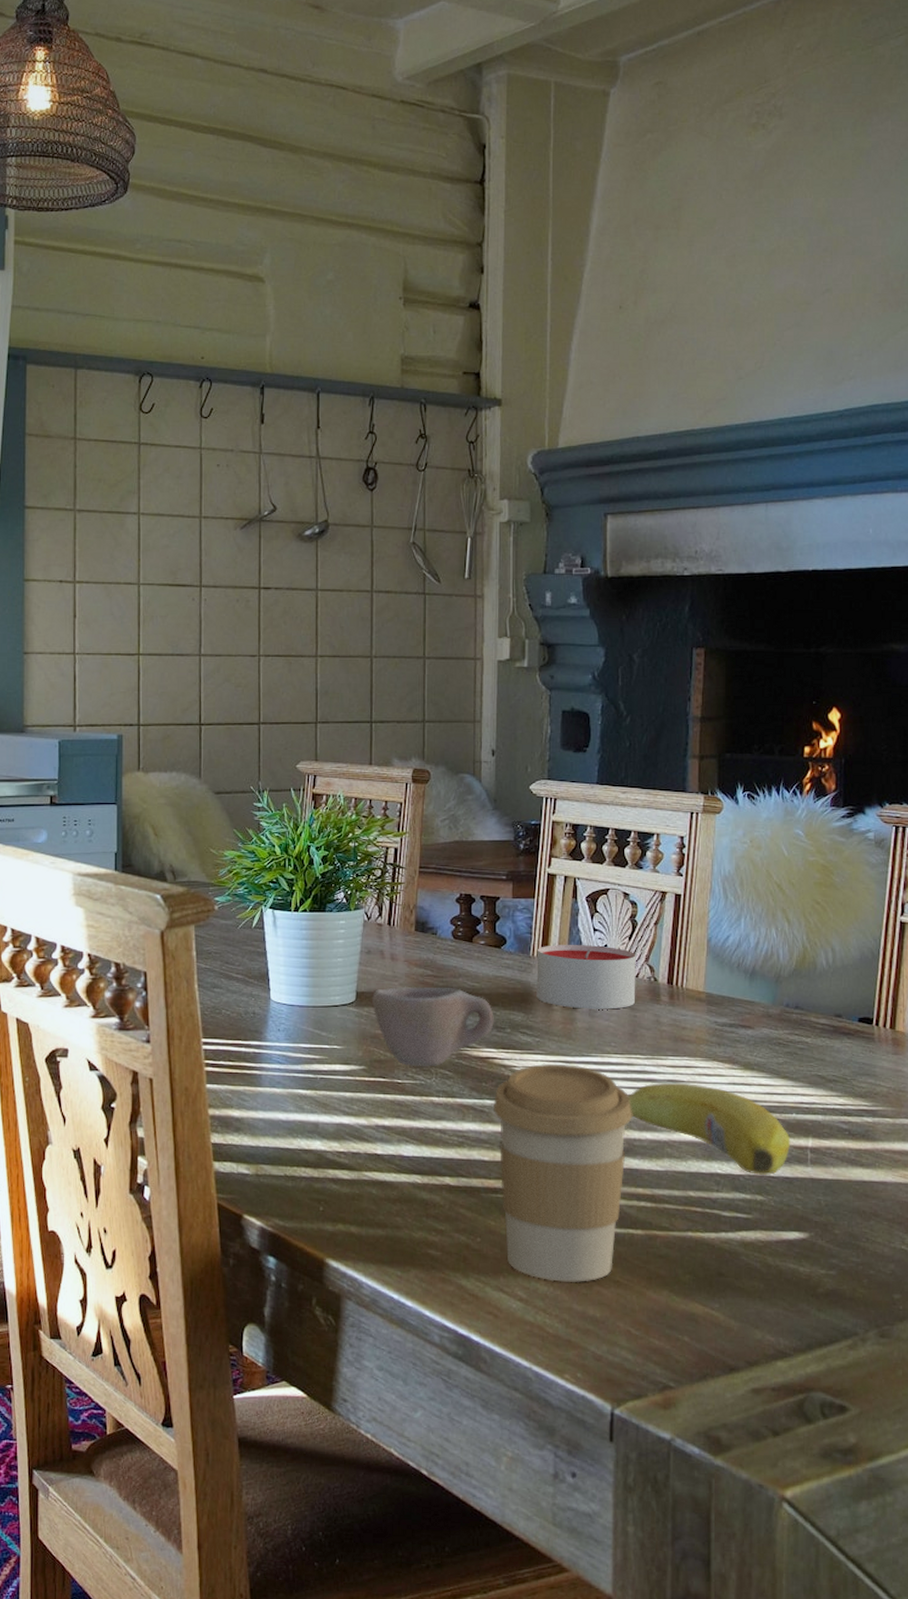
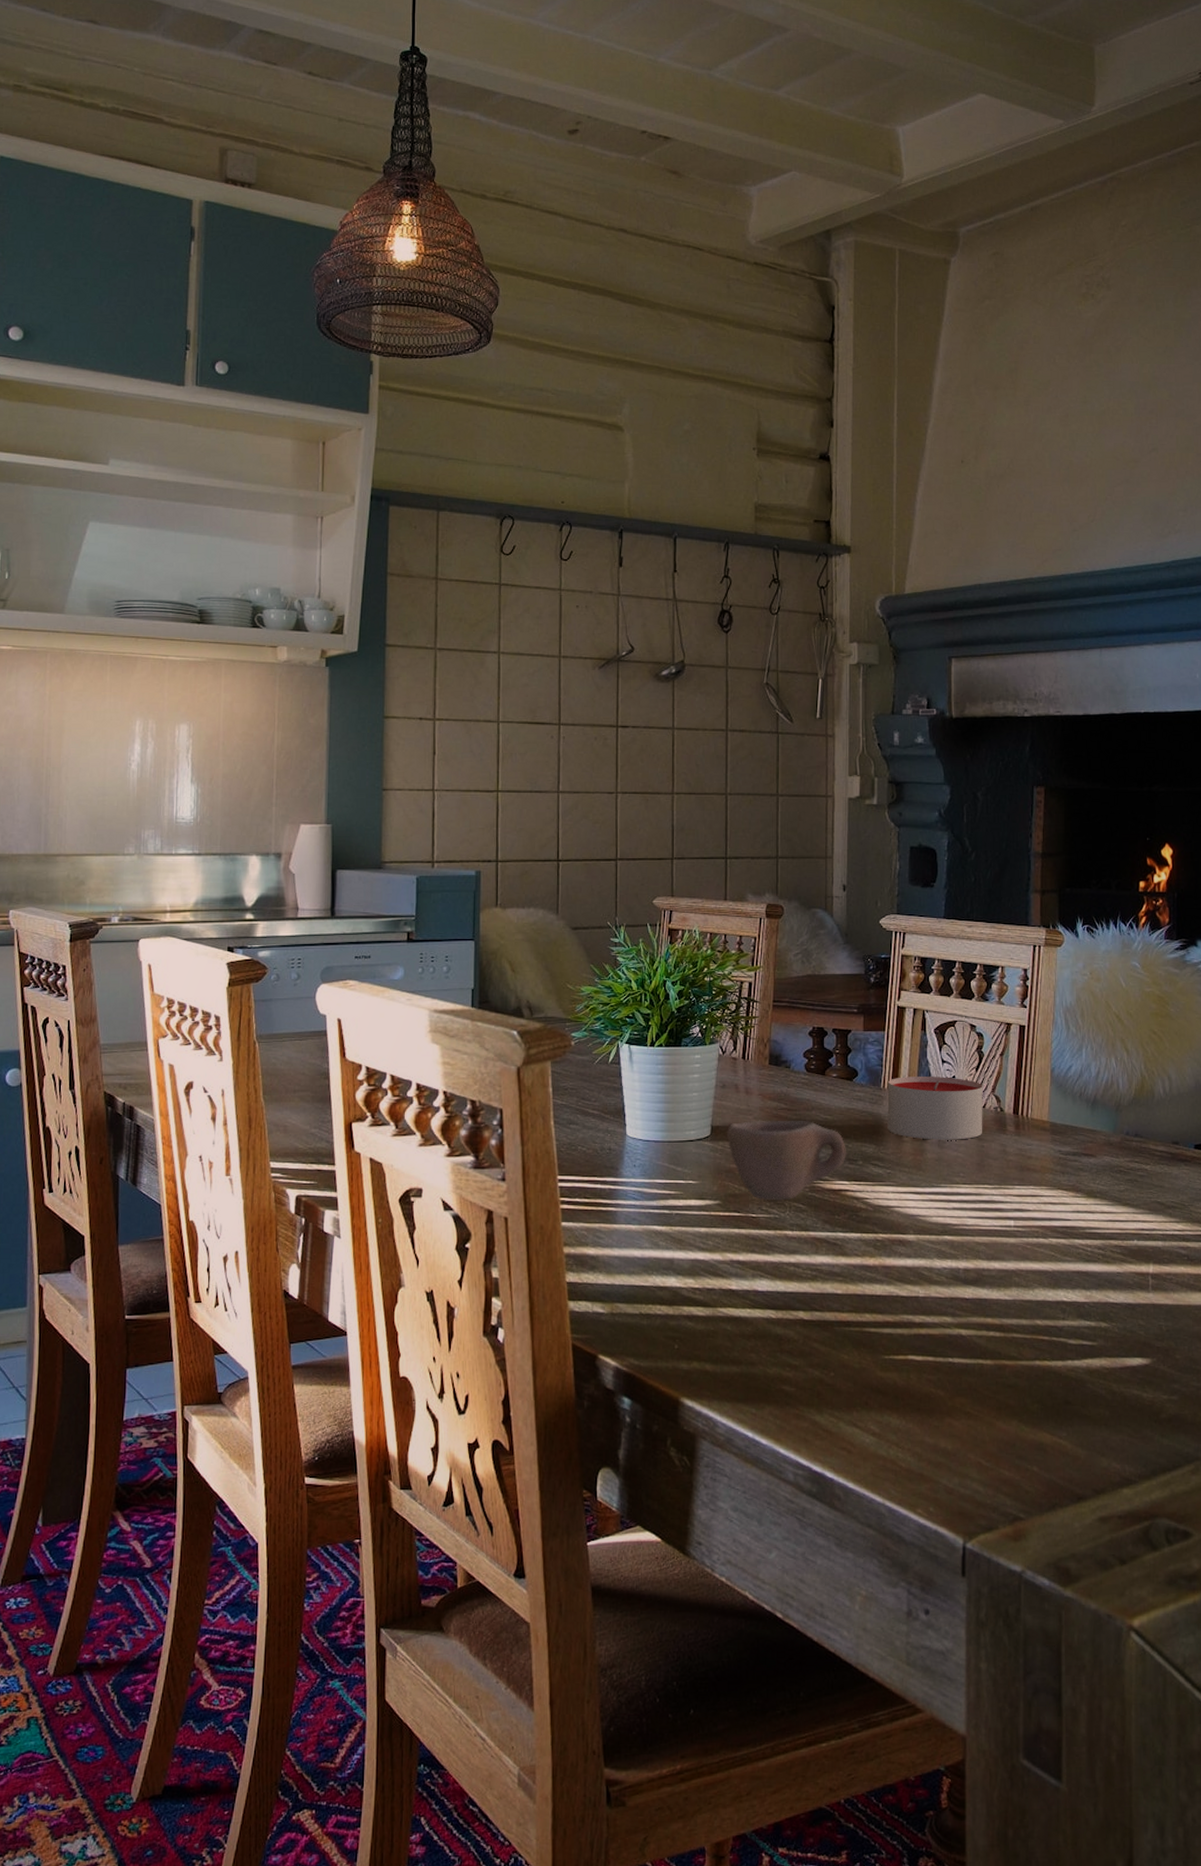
coffee cup: present [492,1063,632,1282] -> none [845,1194,981,1415]
fruit: present [627,1082,791,1175] -> none [976,1211,1133,1302]

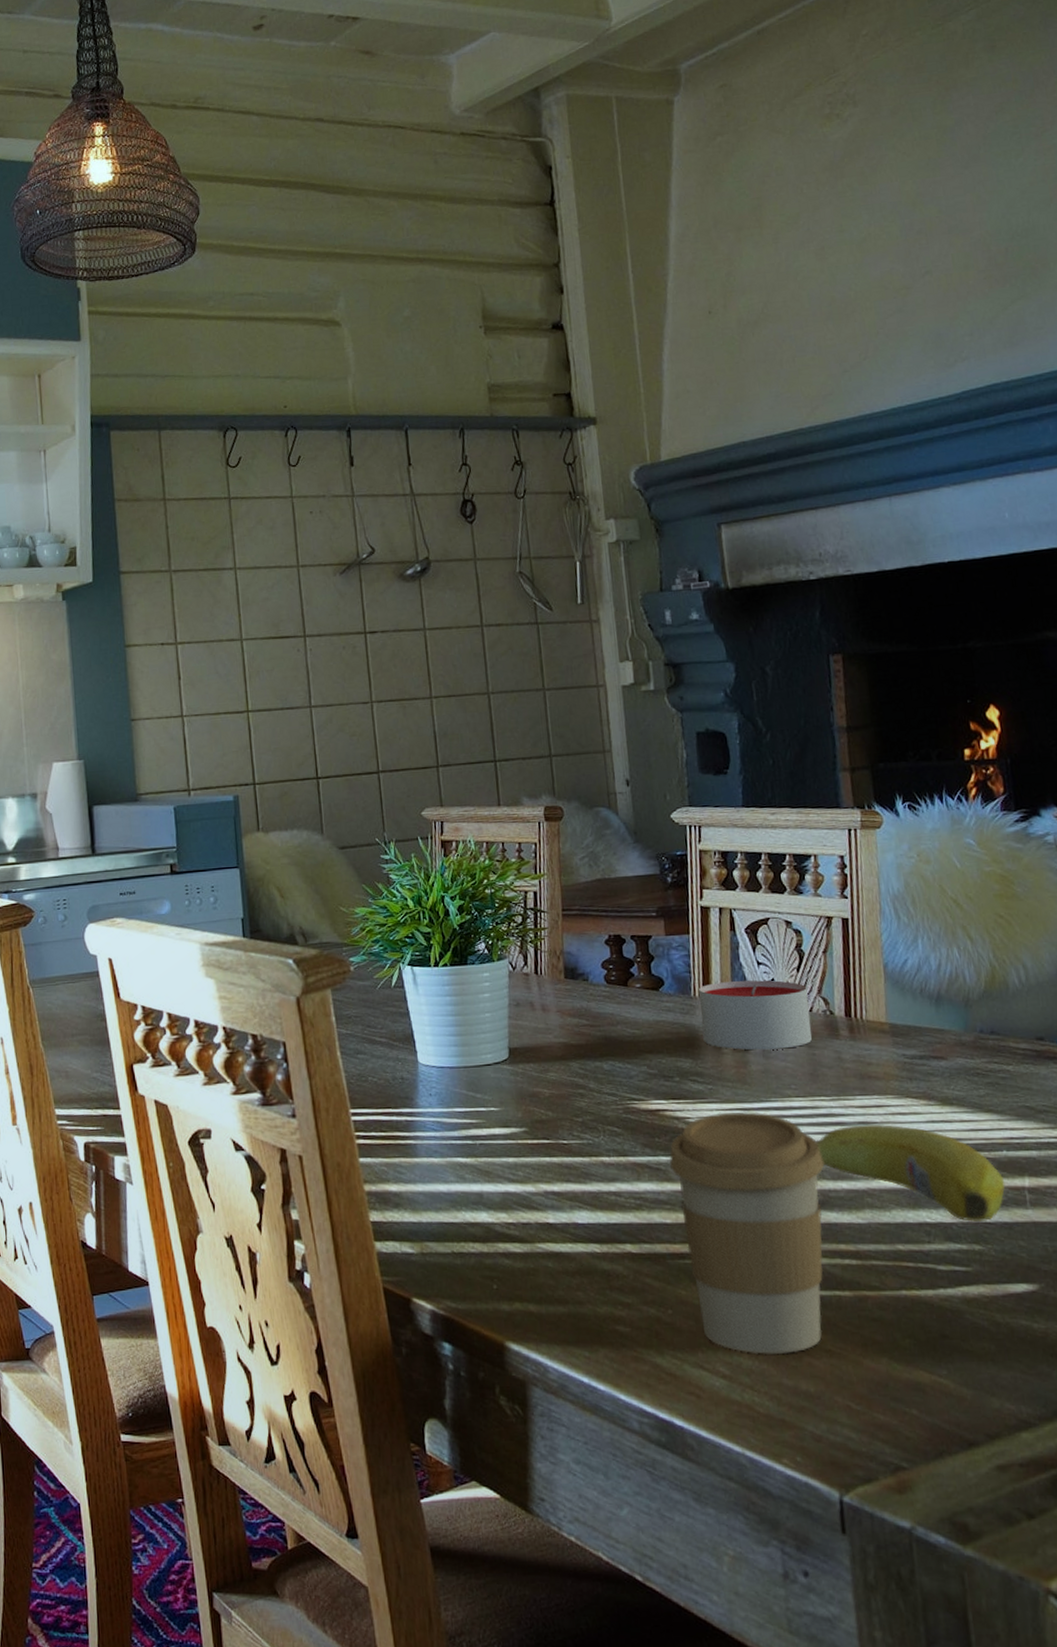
cup: present [726,1120,847,1201] -> none [525,1036,662,1126]
coffee cup: none [845,1194,981,1415] -> present [668,1111,824,1354]
fruit: none [976,1211,1133,1302] -> present [816,1124,1005,1222]

